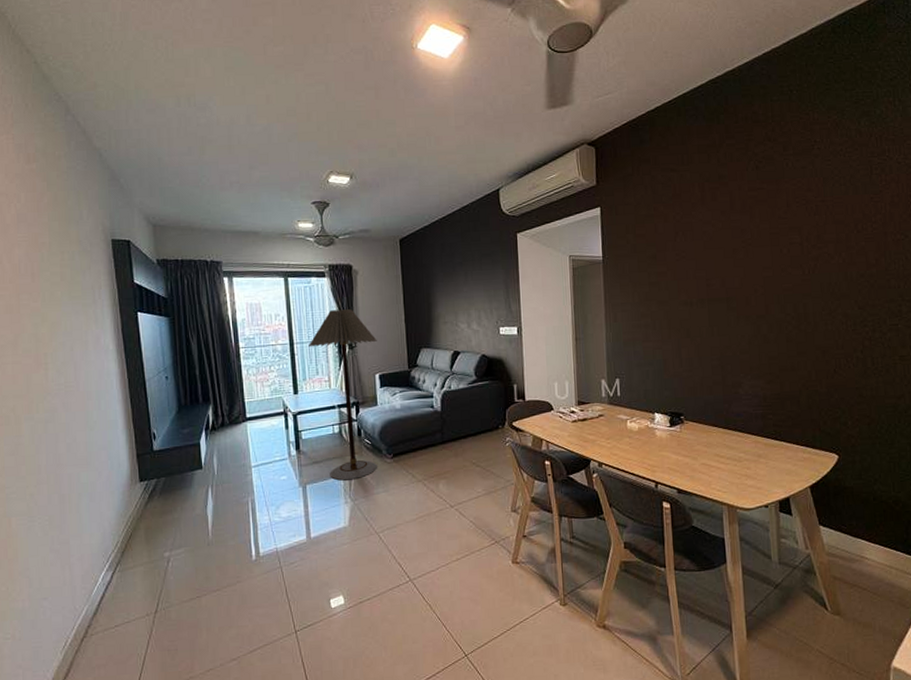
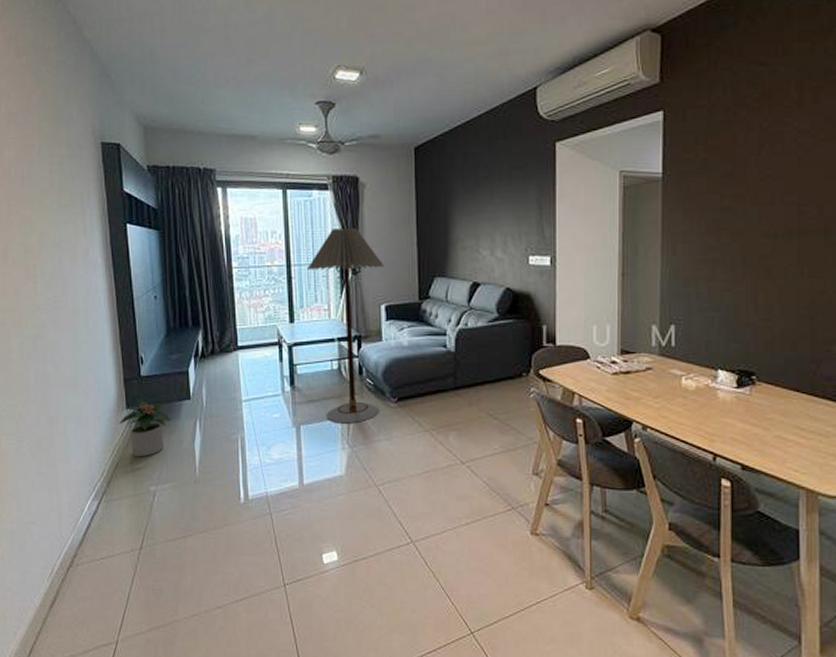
potted plant: none [132,473,184,527] -> present [118,400,171,458]

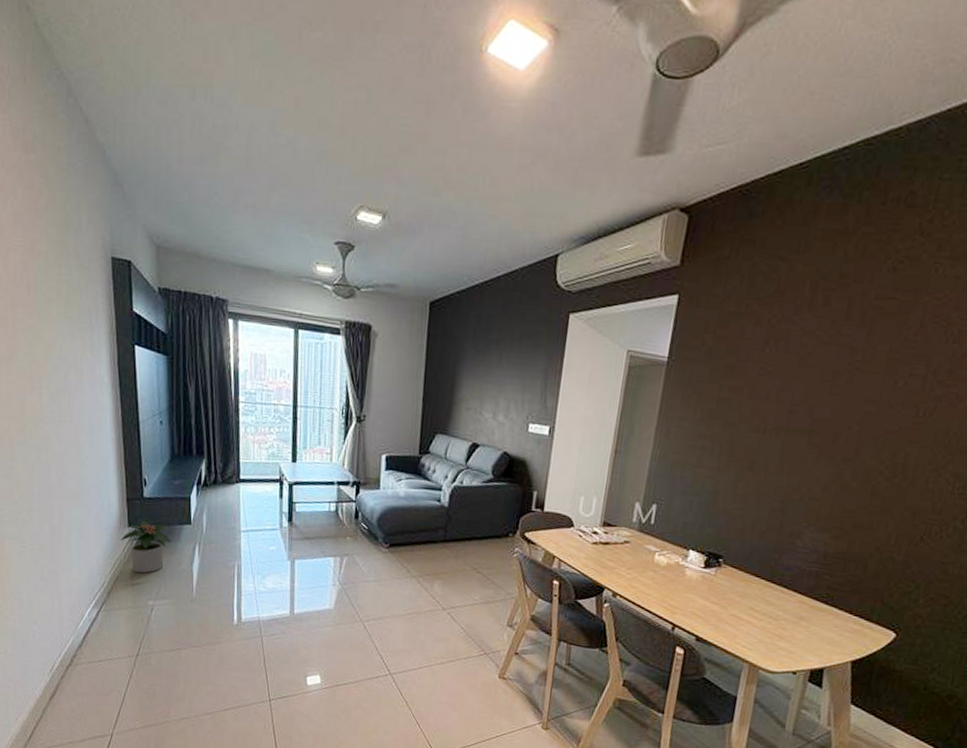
floor lamp: present [307,228,384,424] -> none [313,374,389,563]

